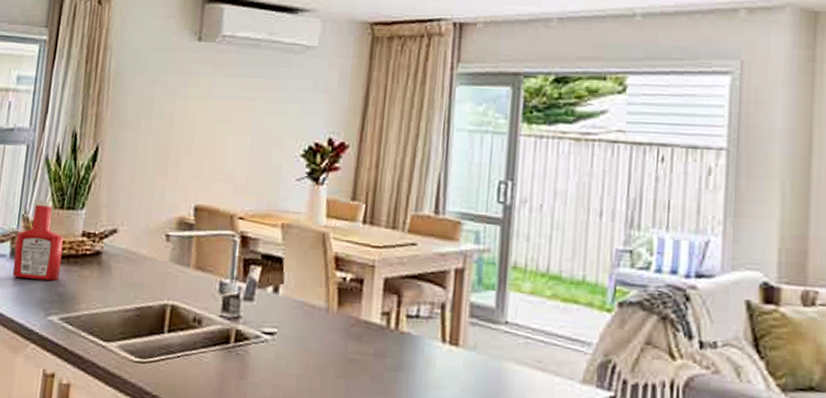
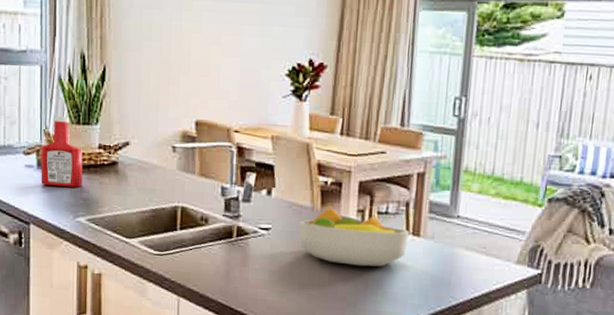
fruit bowl: none [310,308,446,384] -> present [299,207,410,267]

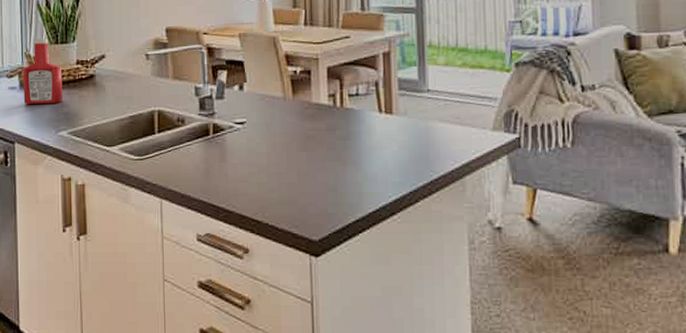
fruit bowl: present [299,207,410,267] -> none [273,95,382,150]

